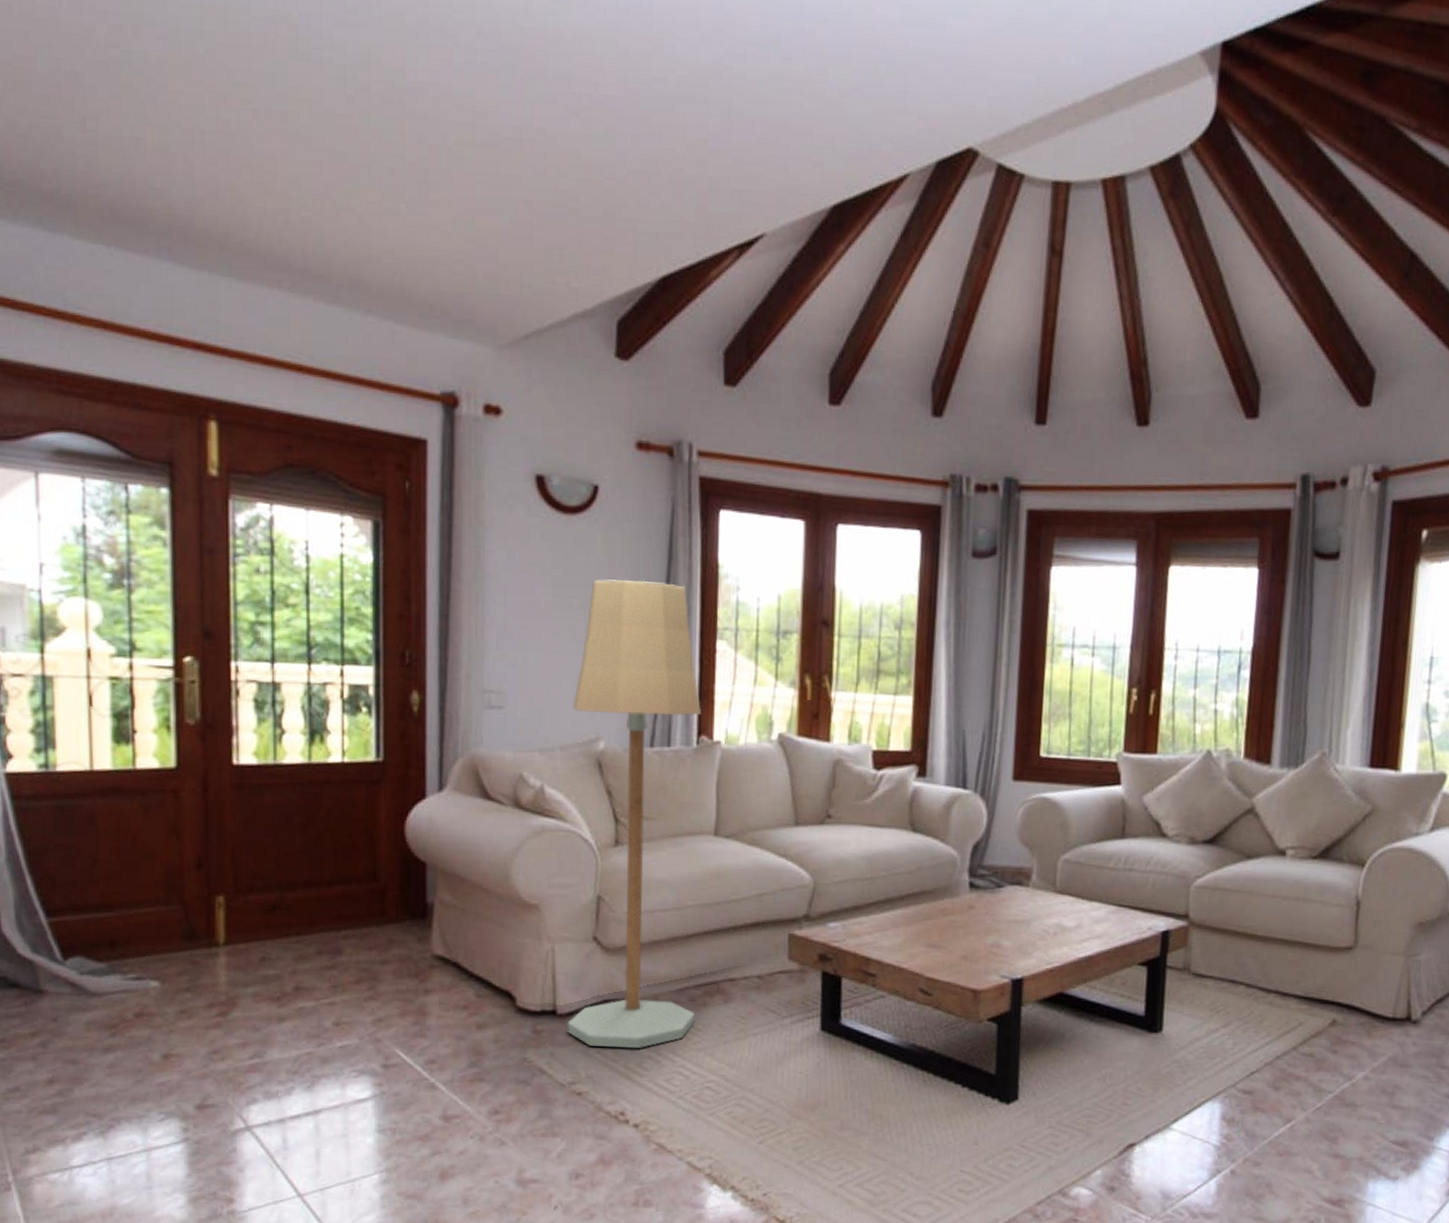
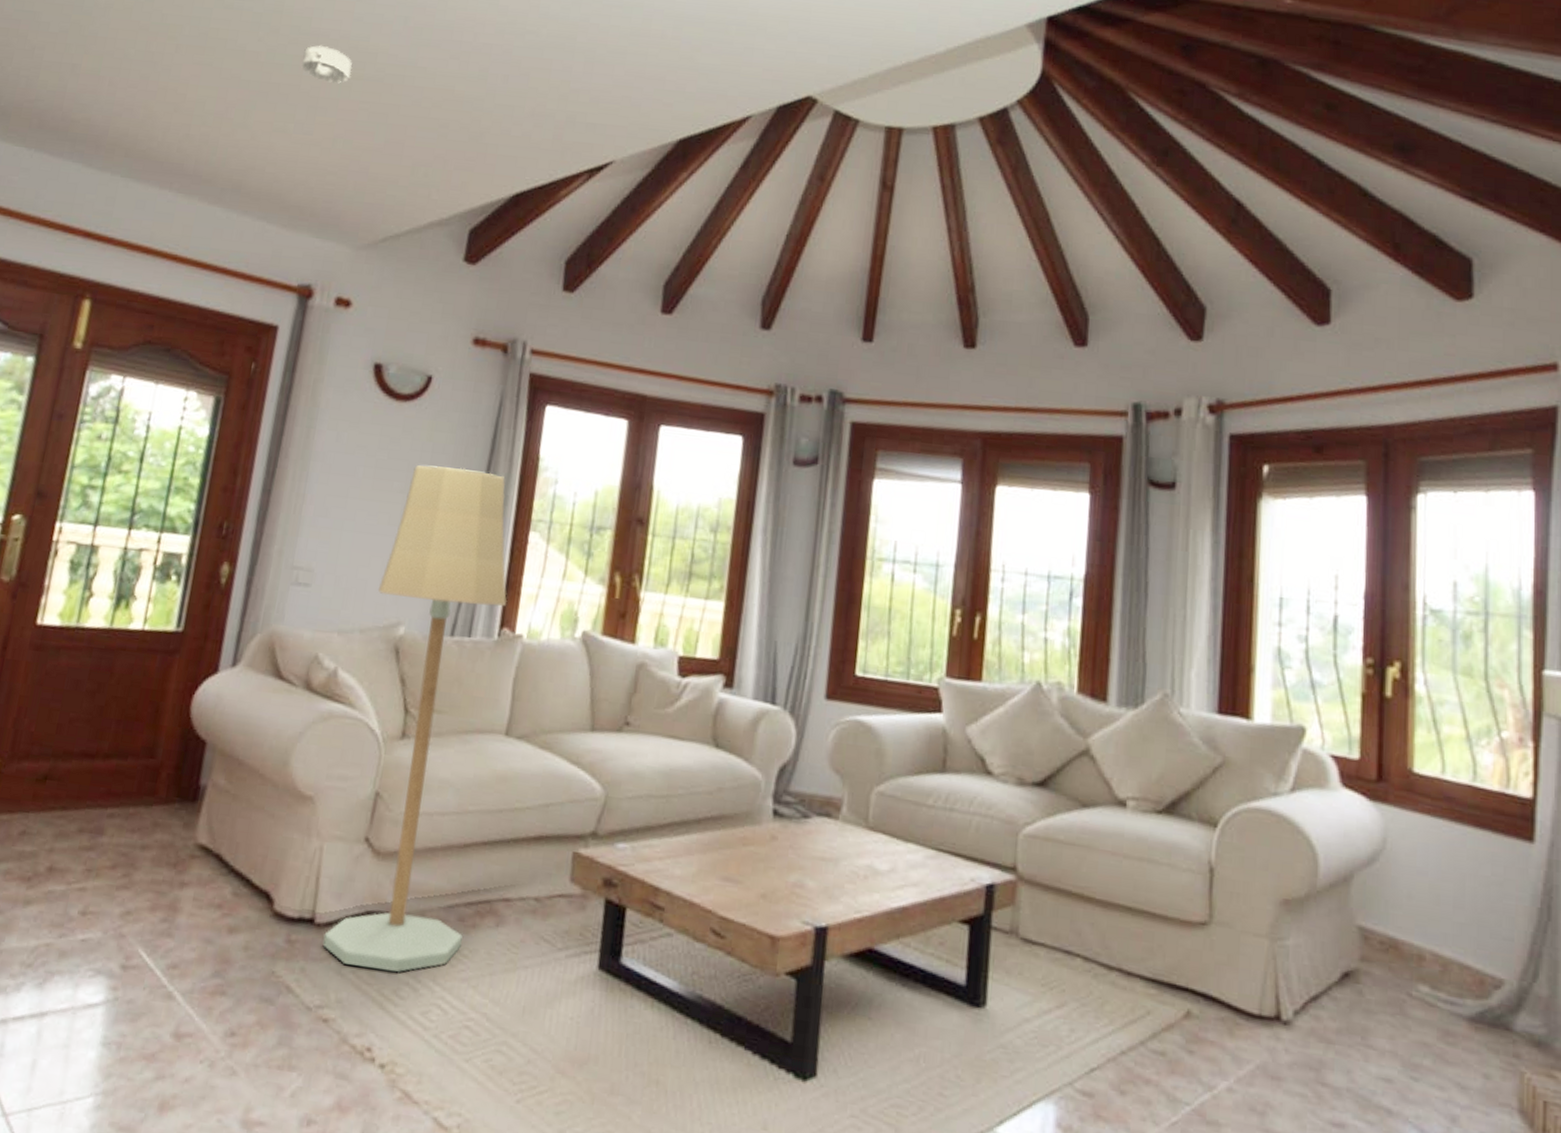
smoke detector: none [401,104,461,152] -> present [301,45,353,84]

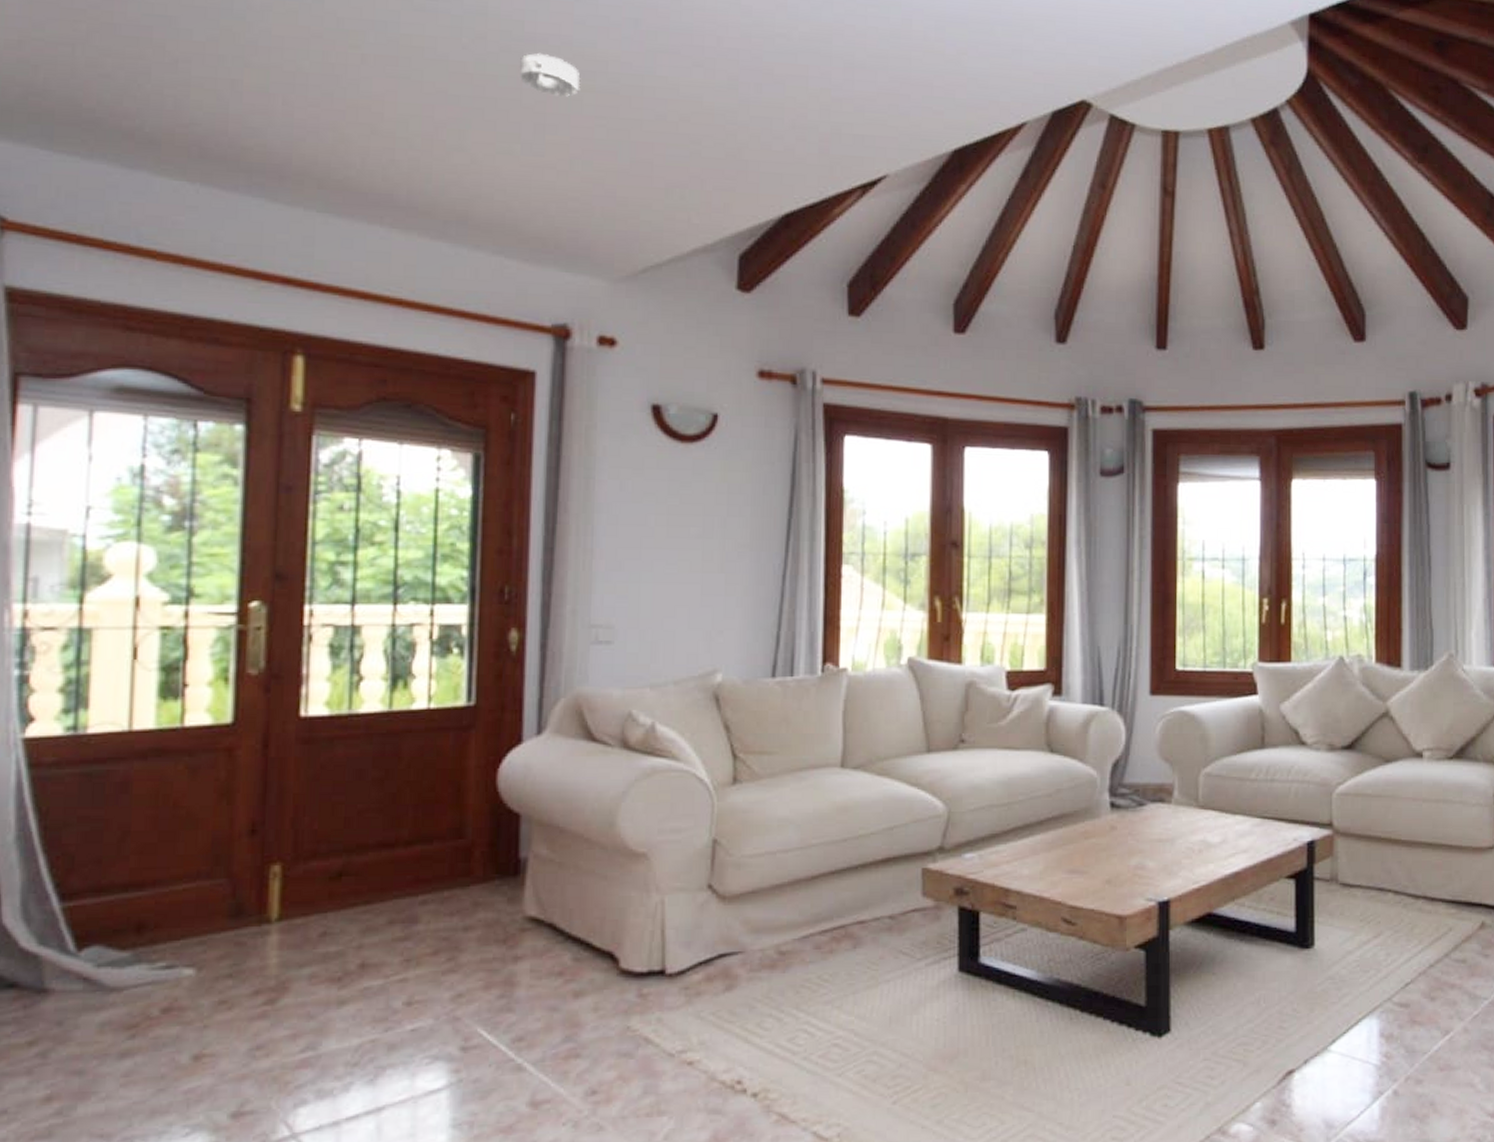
floor lamp: present [322,465,508,973] -> none [677,507,827,1007]

